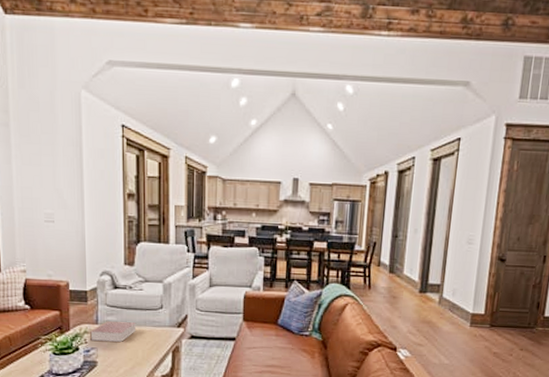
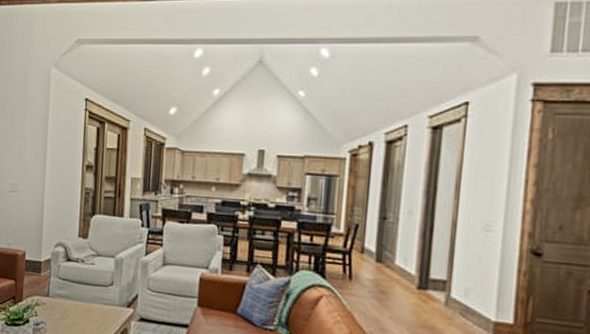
book: present [89,321,137,342] -> none [40,294,86,318]

